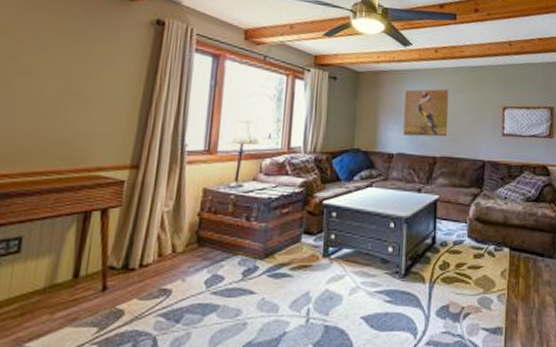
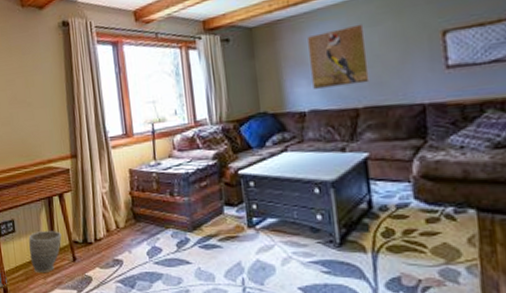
vase: none [35,253,93,306] -> present [28,231,62,272]

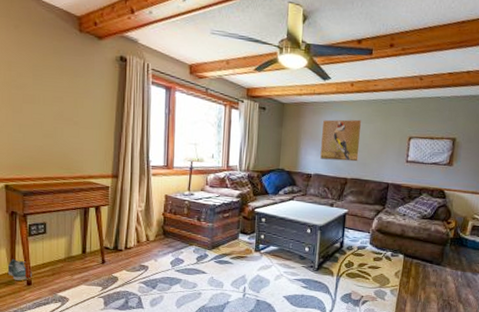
vase: present [28,231,62,272] -> none [58,235,94,271]

